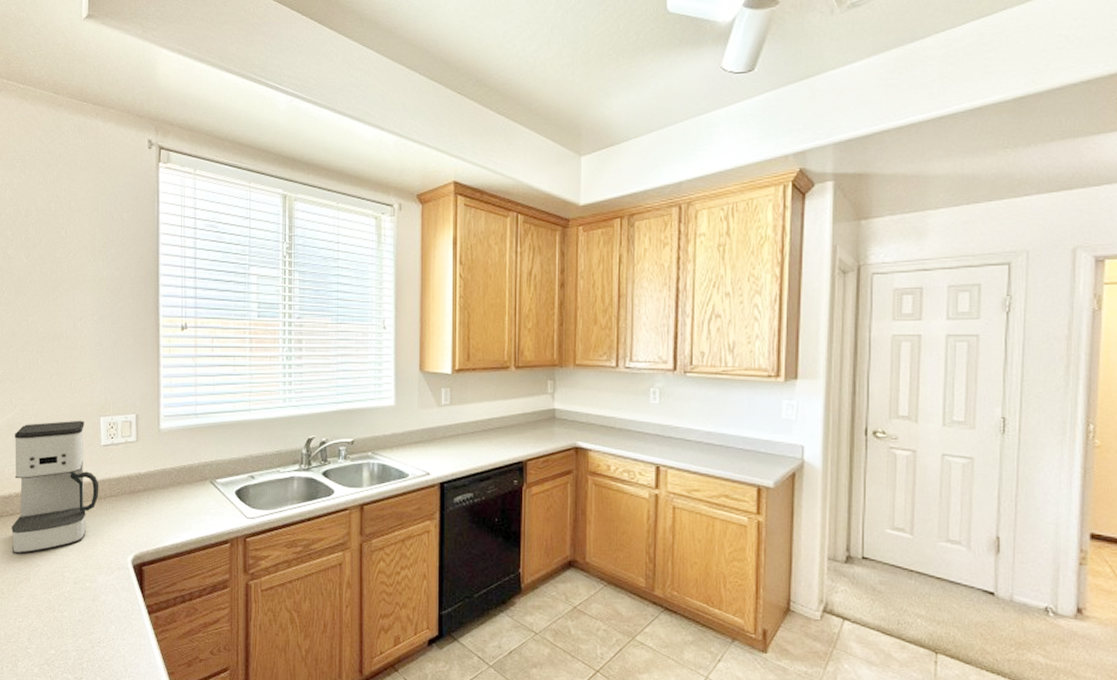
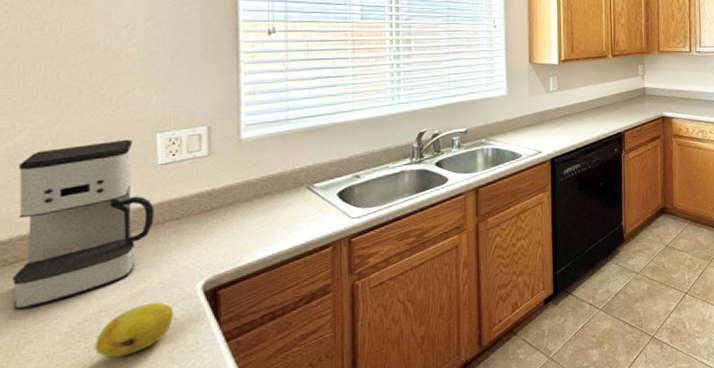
fruit: none [61,567,113,609] -> present [95,302,175,359]

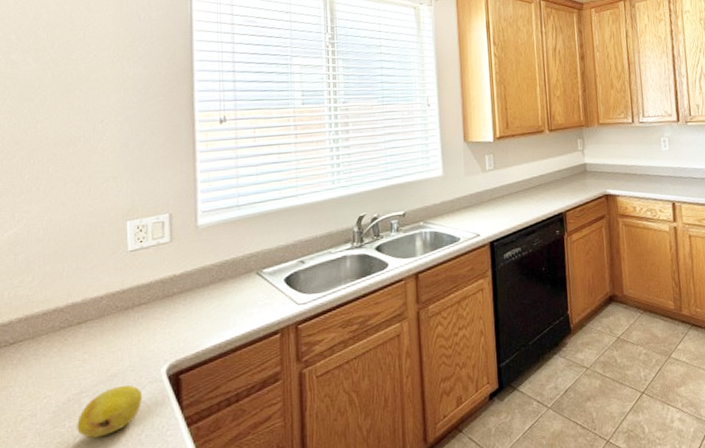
coffee maker: present [12,139,155,311] -> none [11,227,126,389]

